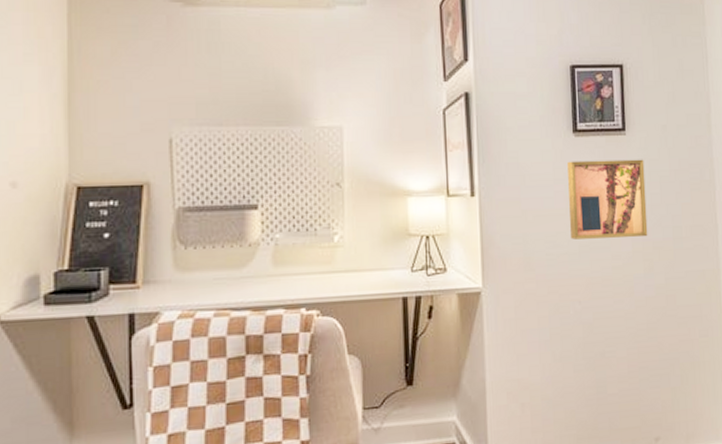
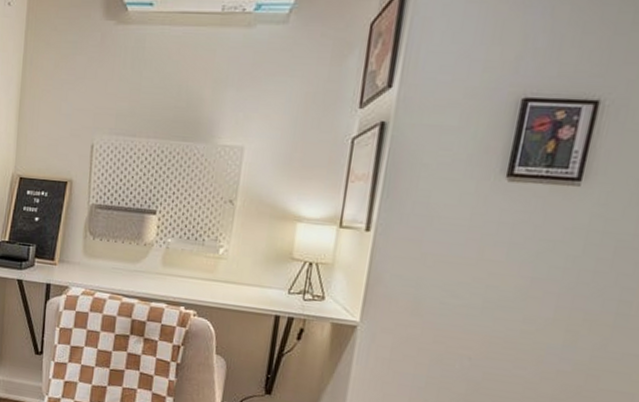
wall art: present [567,159,648,240] -> none [475,208,599,306]

